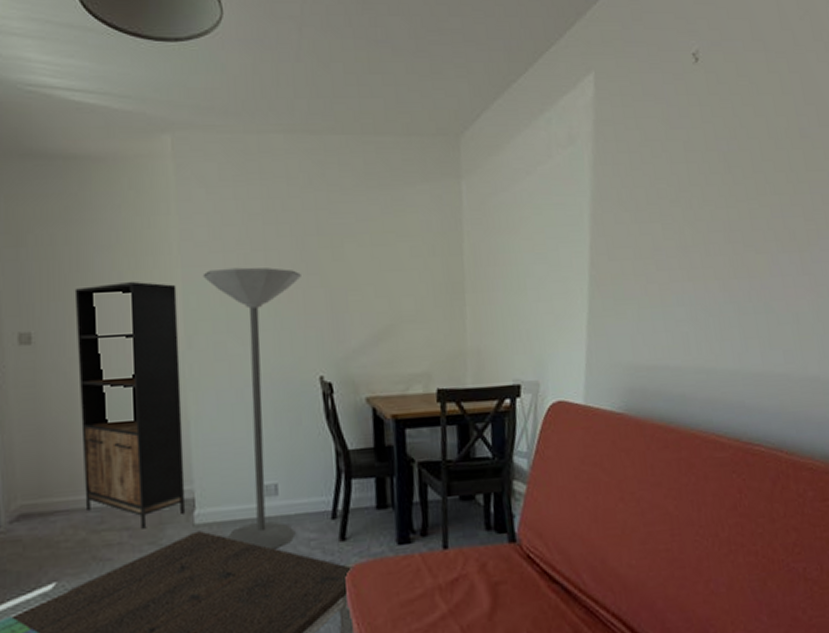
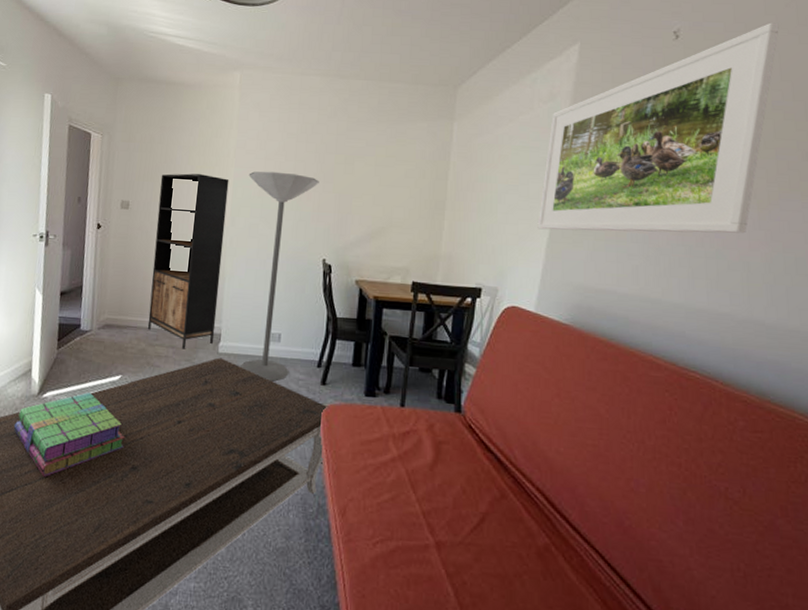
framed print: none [573,39,797,304] -> present [537,22,779,234]

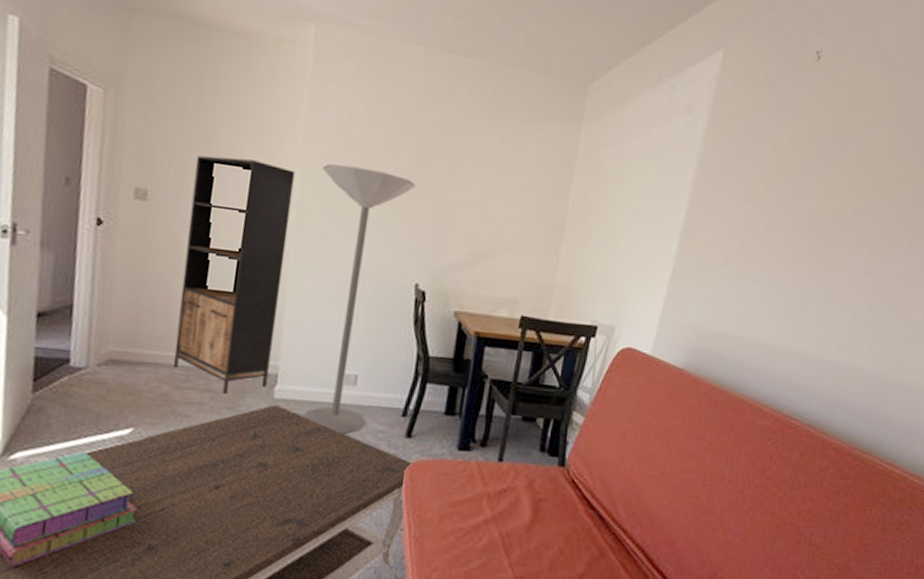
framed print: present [537,22,779,234] -> none [661,56,911,279]

